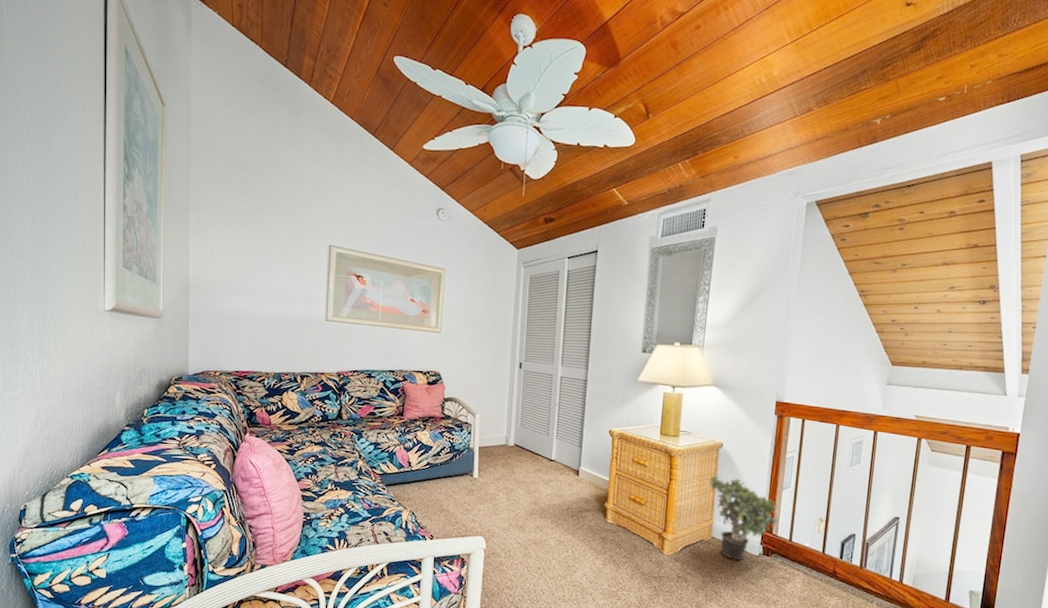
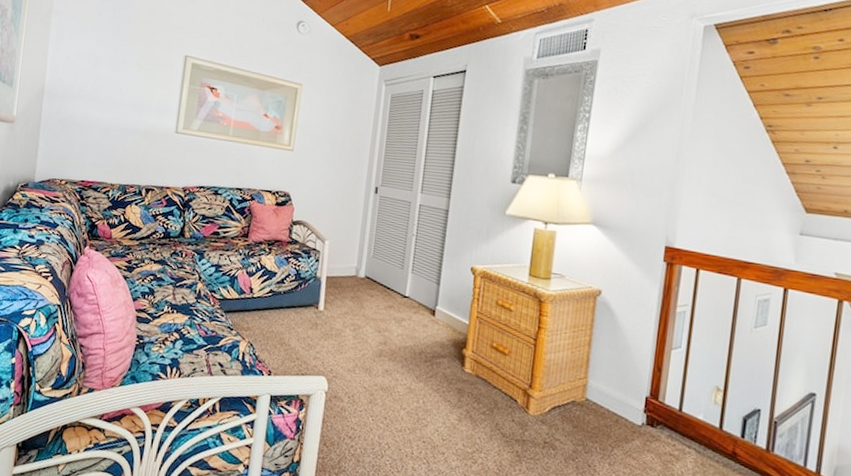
potted plant: present [707,475,779,561] -> none [582,326,666,429]

